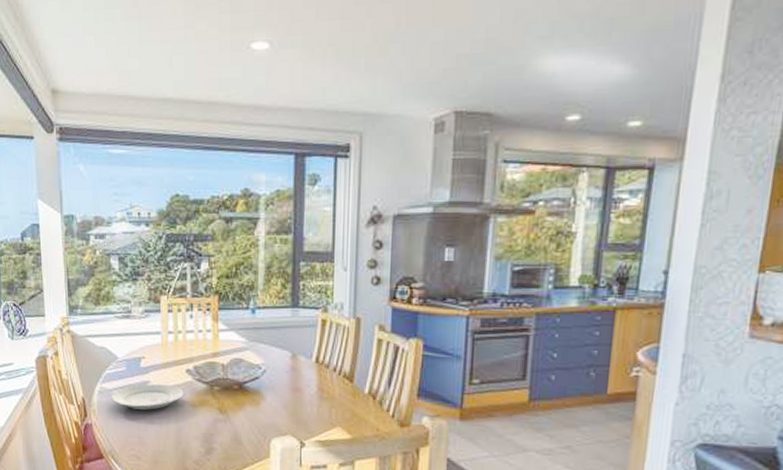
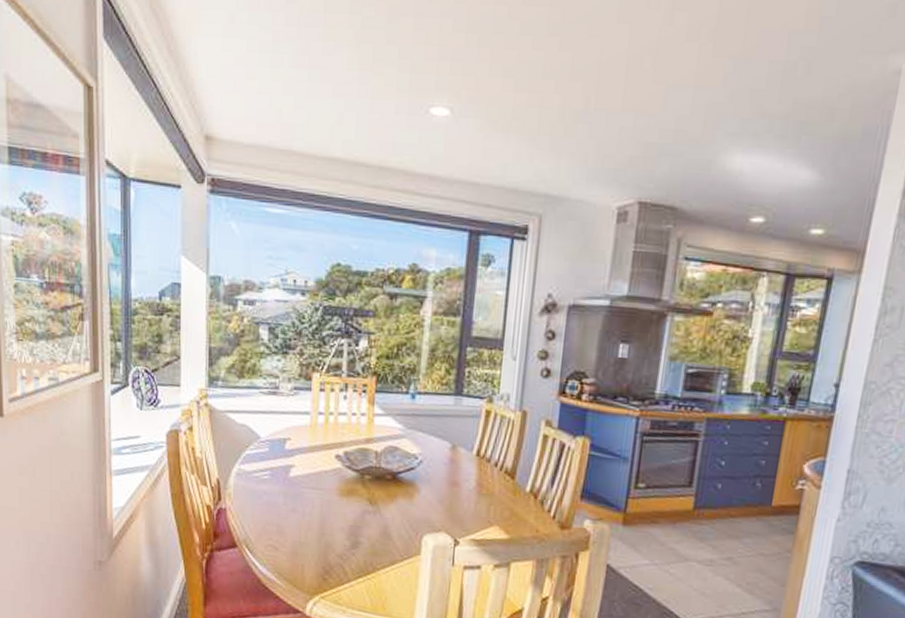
plate: present [111,384,185,410] -> none [250,467,333,497]

